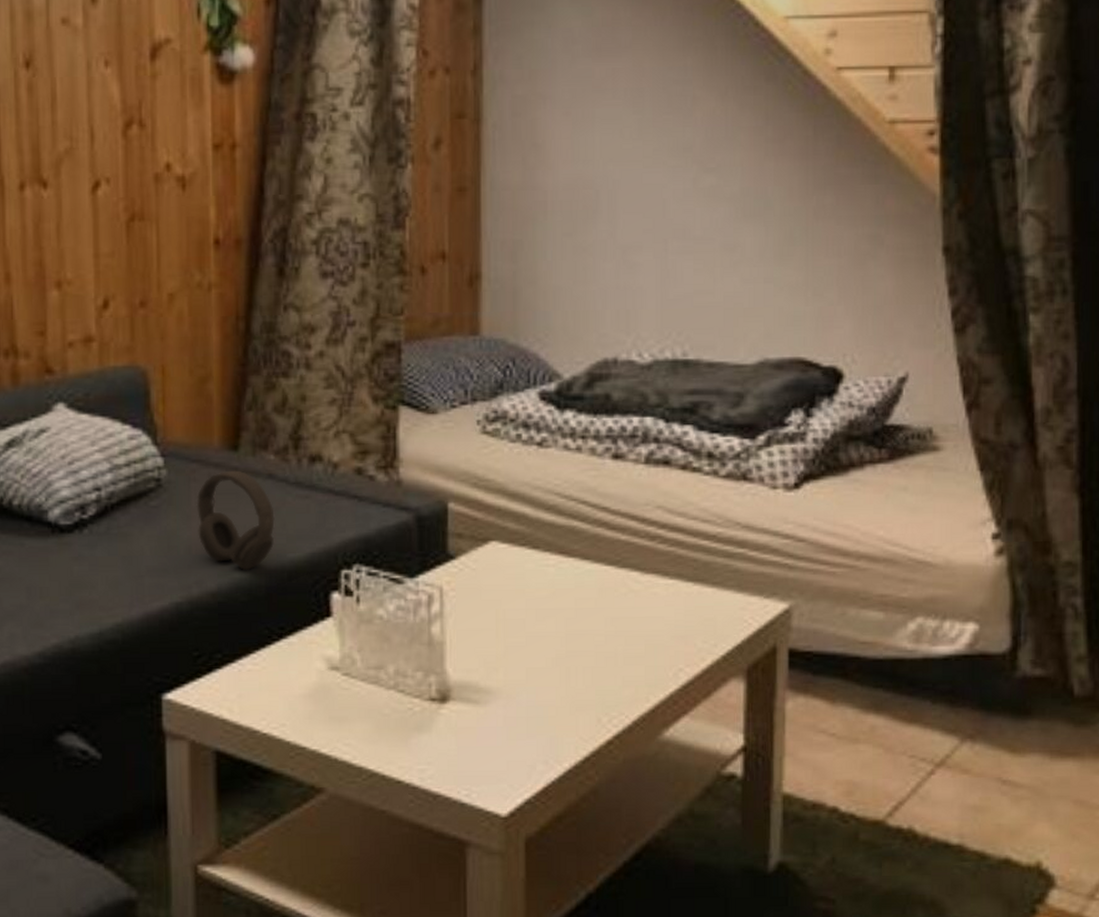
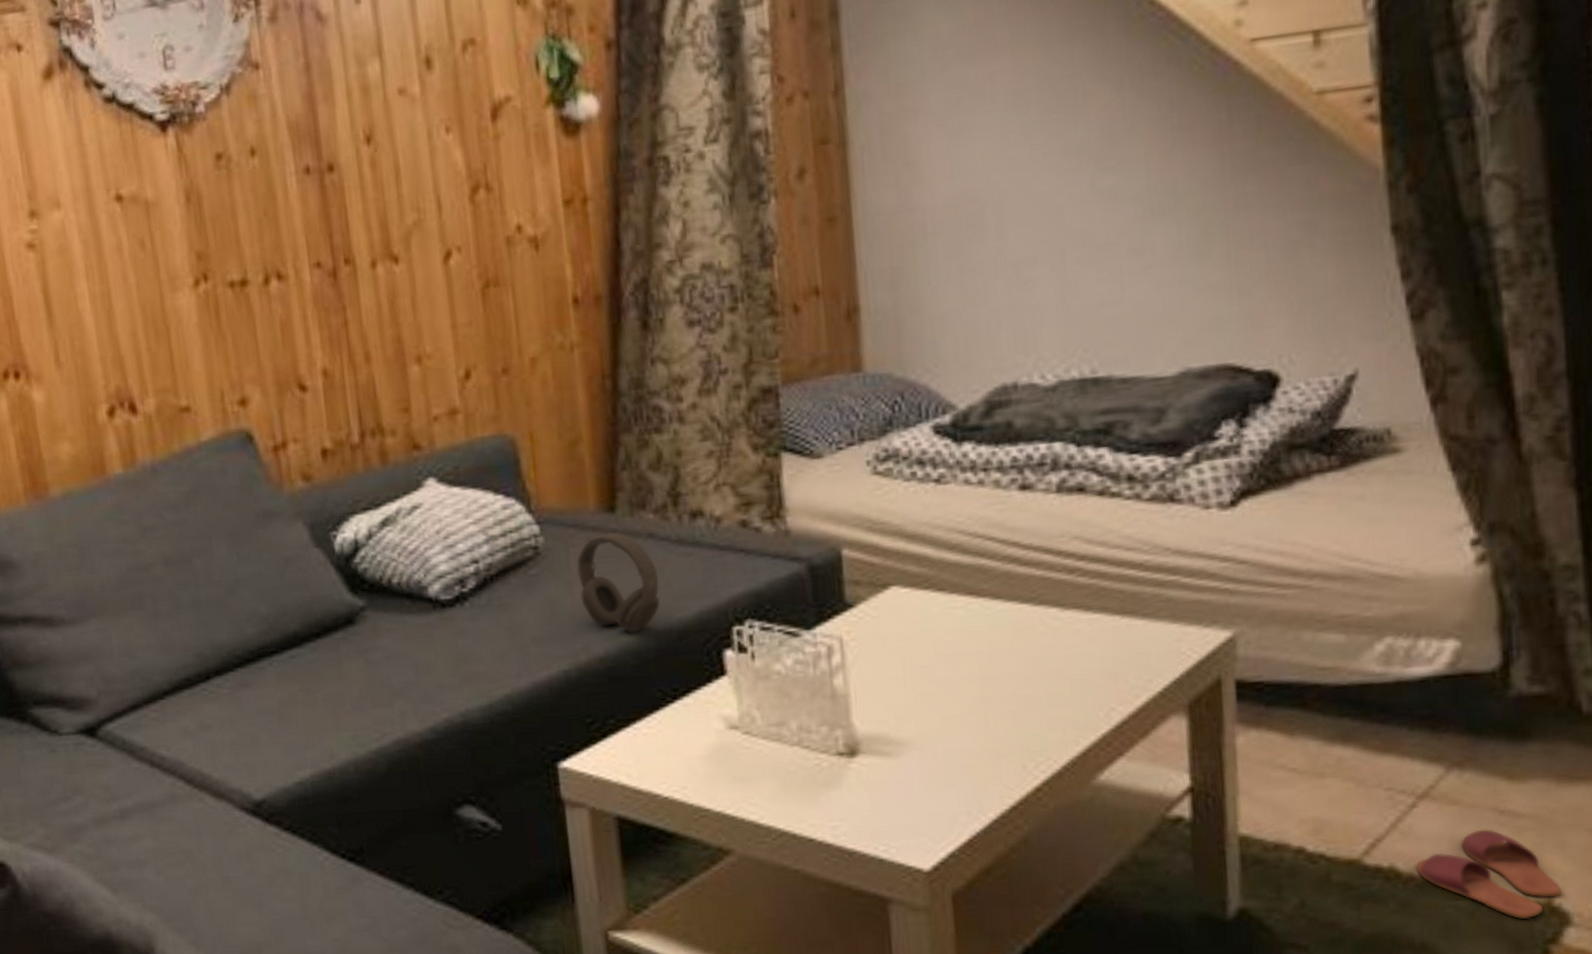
slippers: none [929,797,1050,880] -> present [1414,829,1563,919]

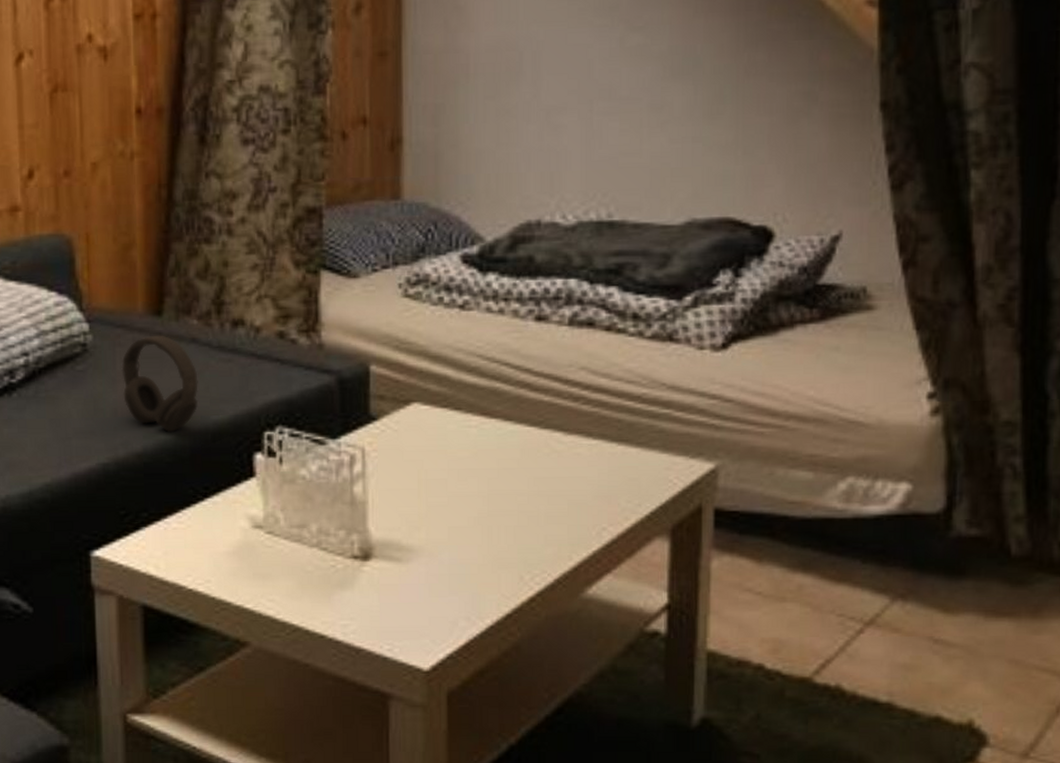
slippers: present [1414,829,1563,919] -> none [857,656,982,738]

